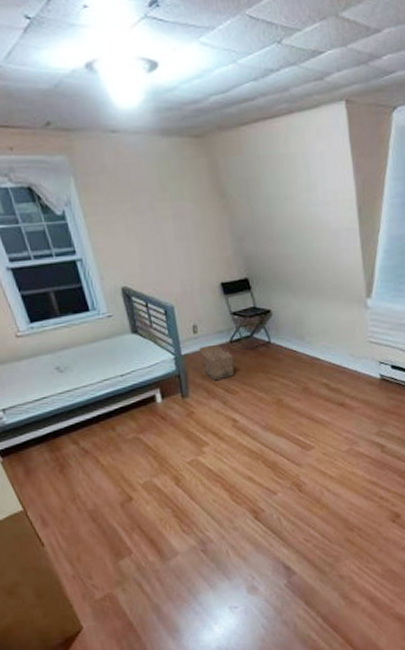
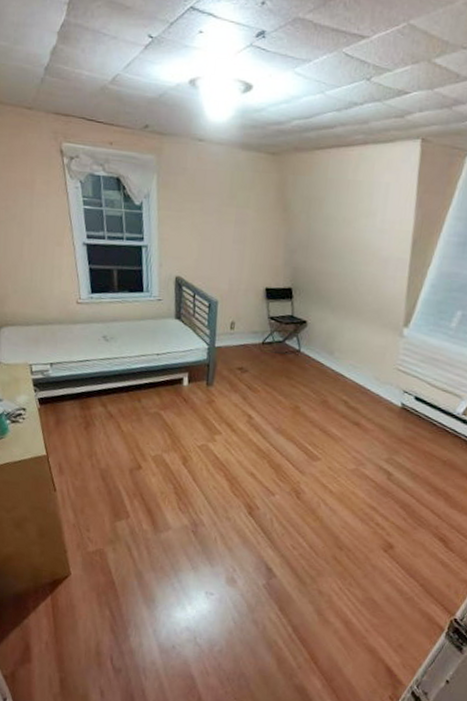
cardboard box: present [198,345,235,381] -> none [232,342,262,377]

